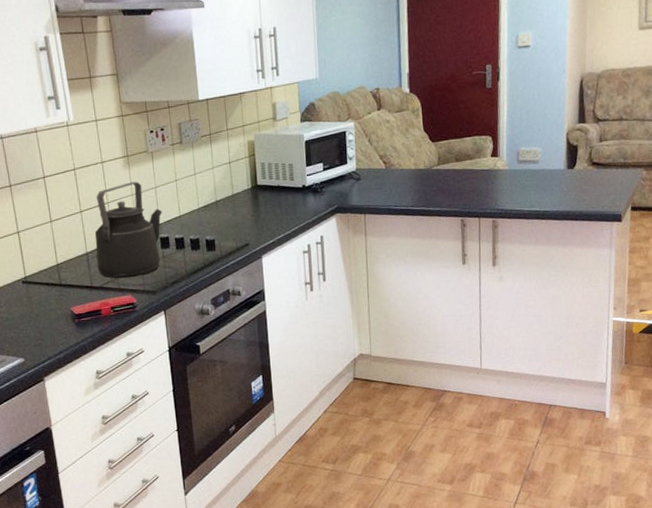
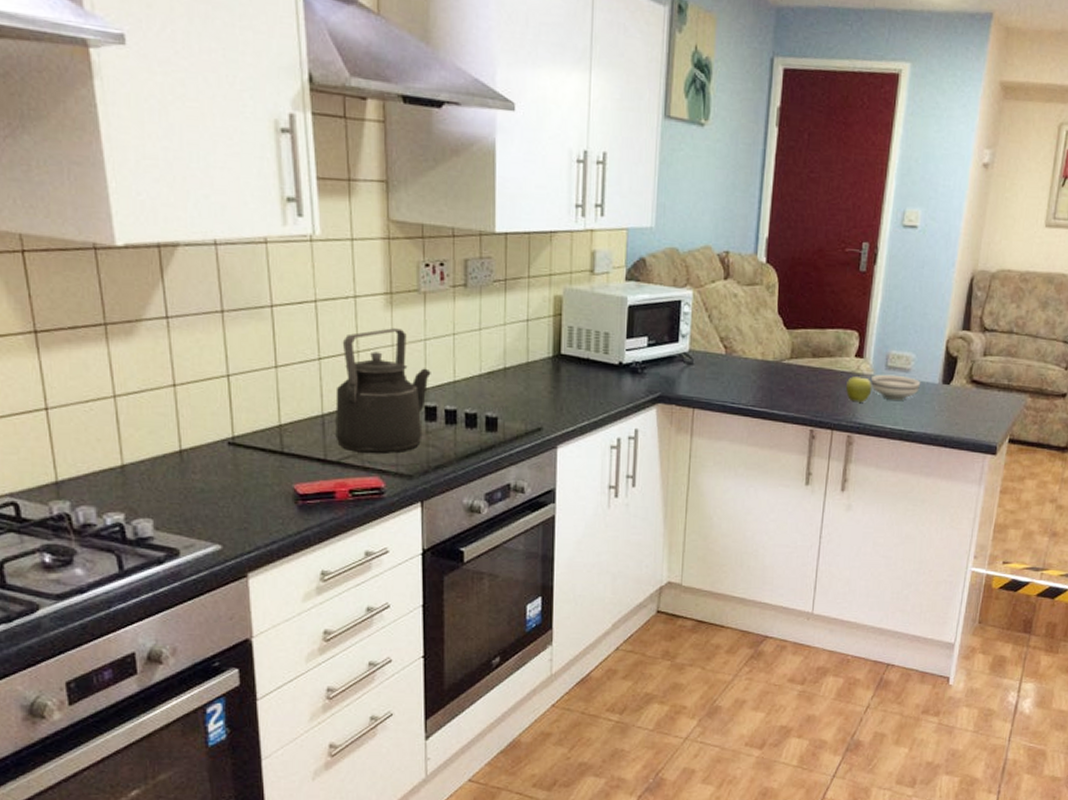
fruit: none [487,171,509,193] -> present [846,375,873,403]
bowl: none [507,166,549,187] -> present [871,374,921,400]

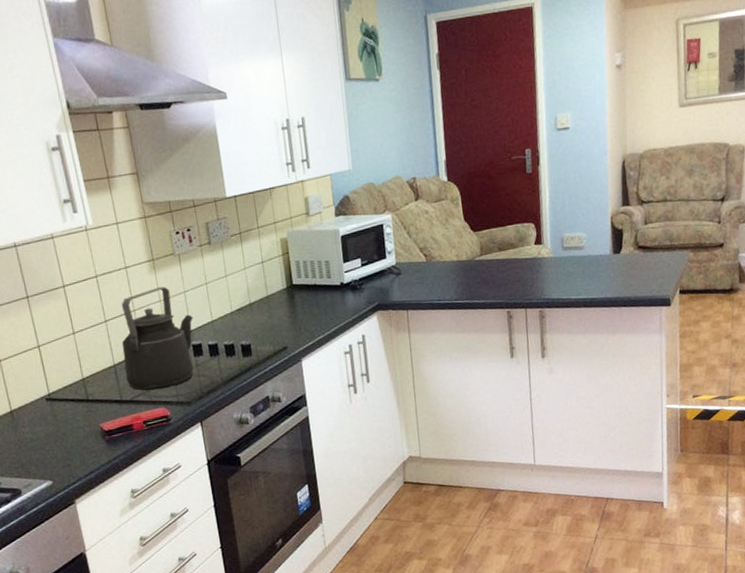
fruit: present [846,375,873,403] -> none [531,259,554,282]
bowl: present [871,374,921,400] -> none [552,253,595,275]

